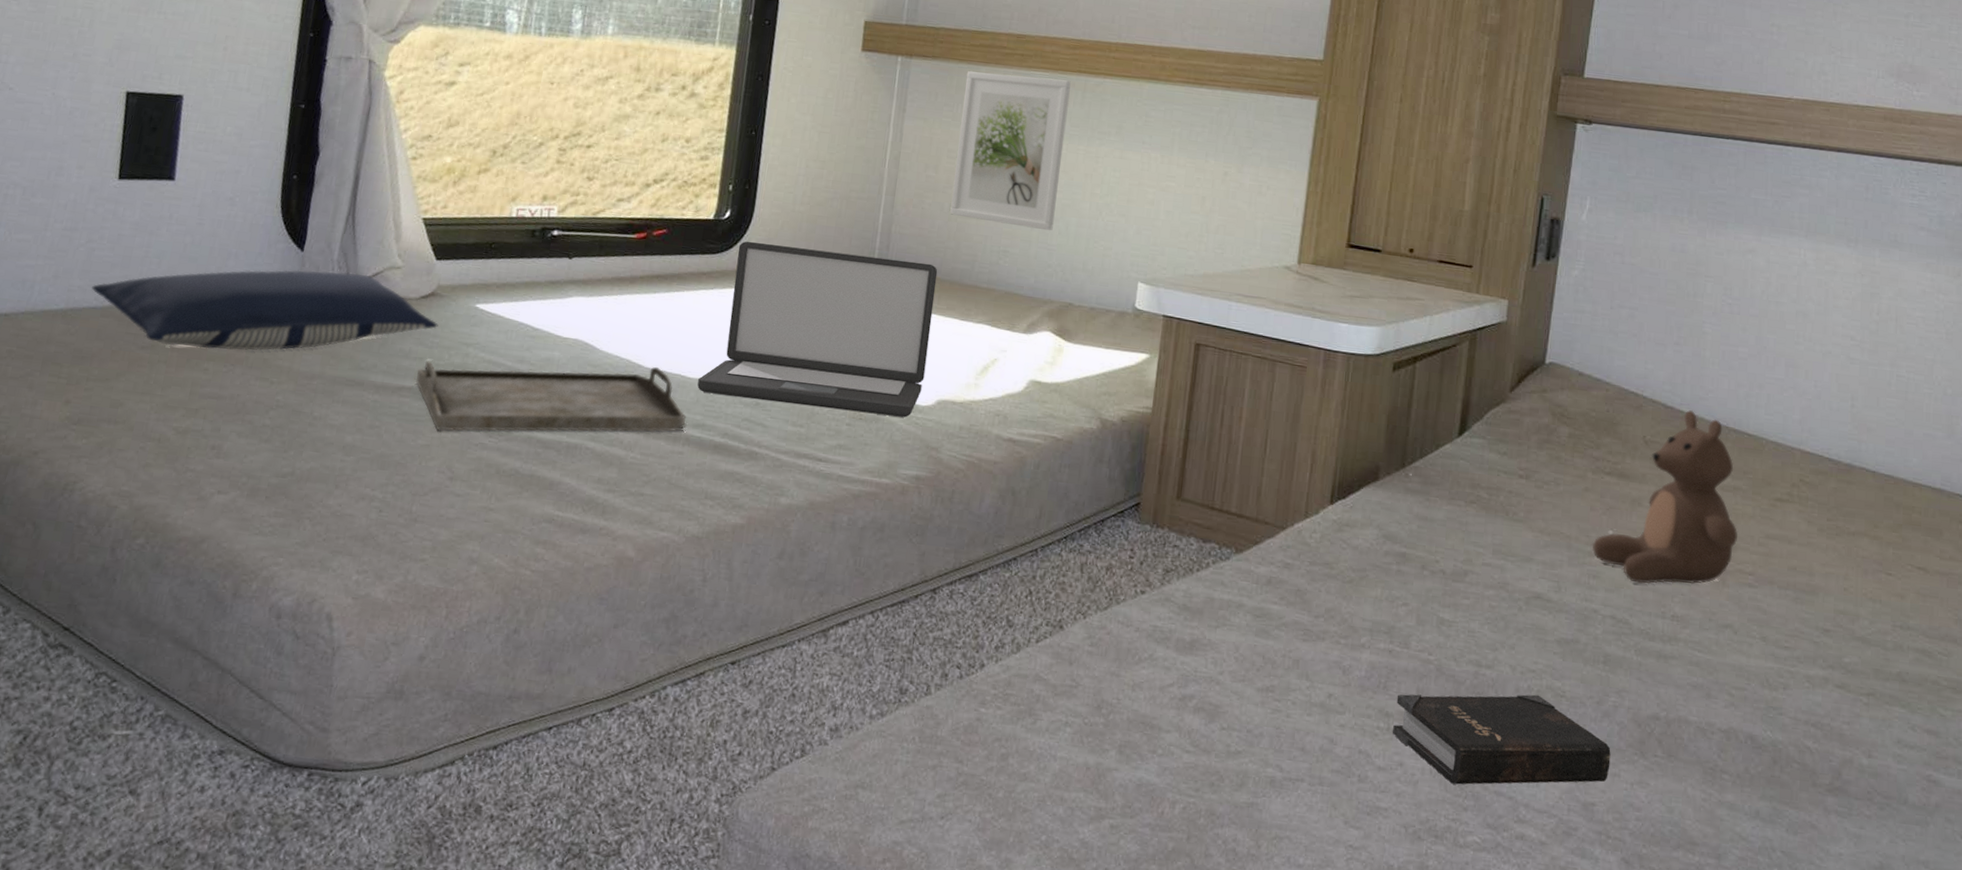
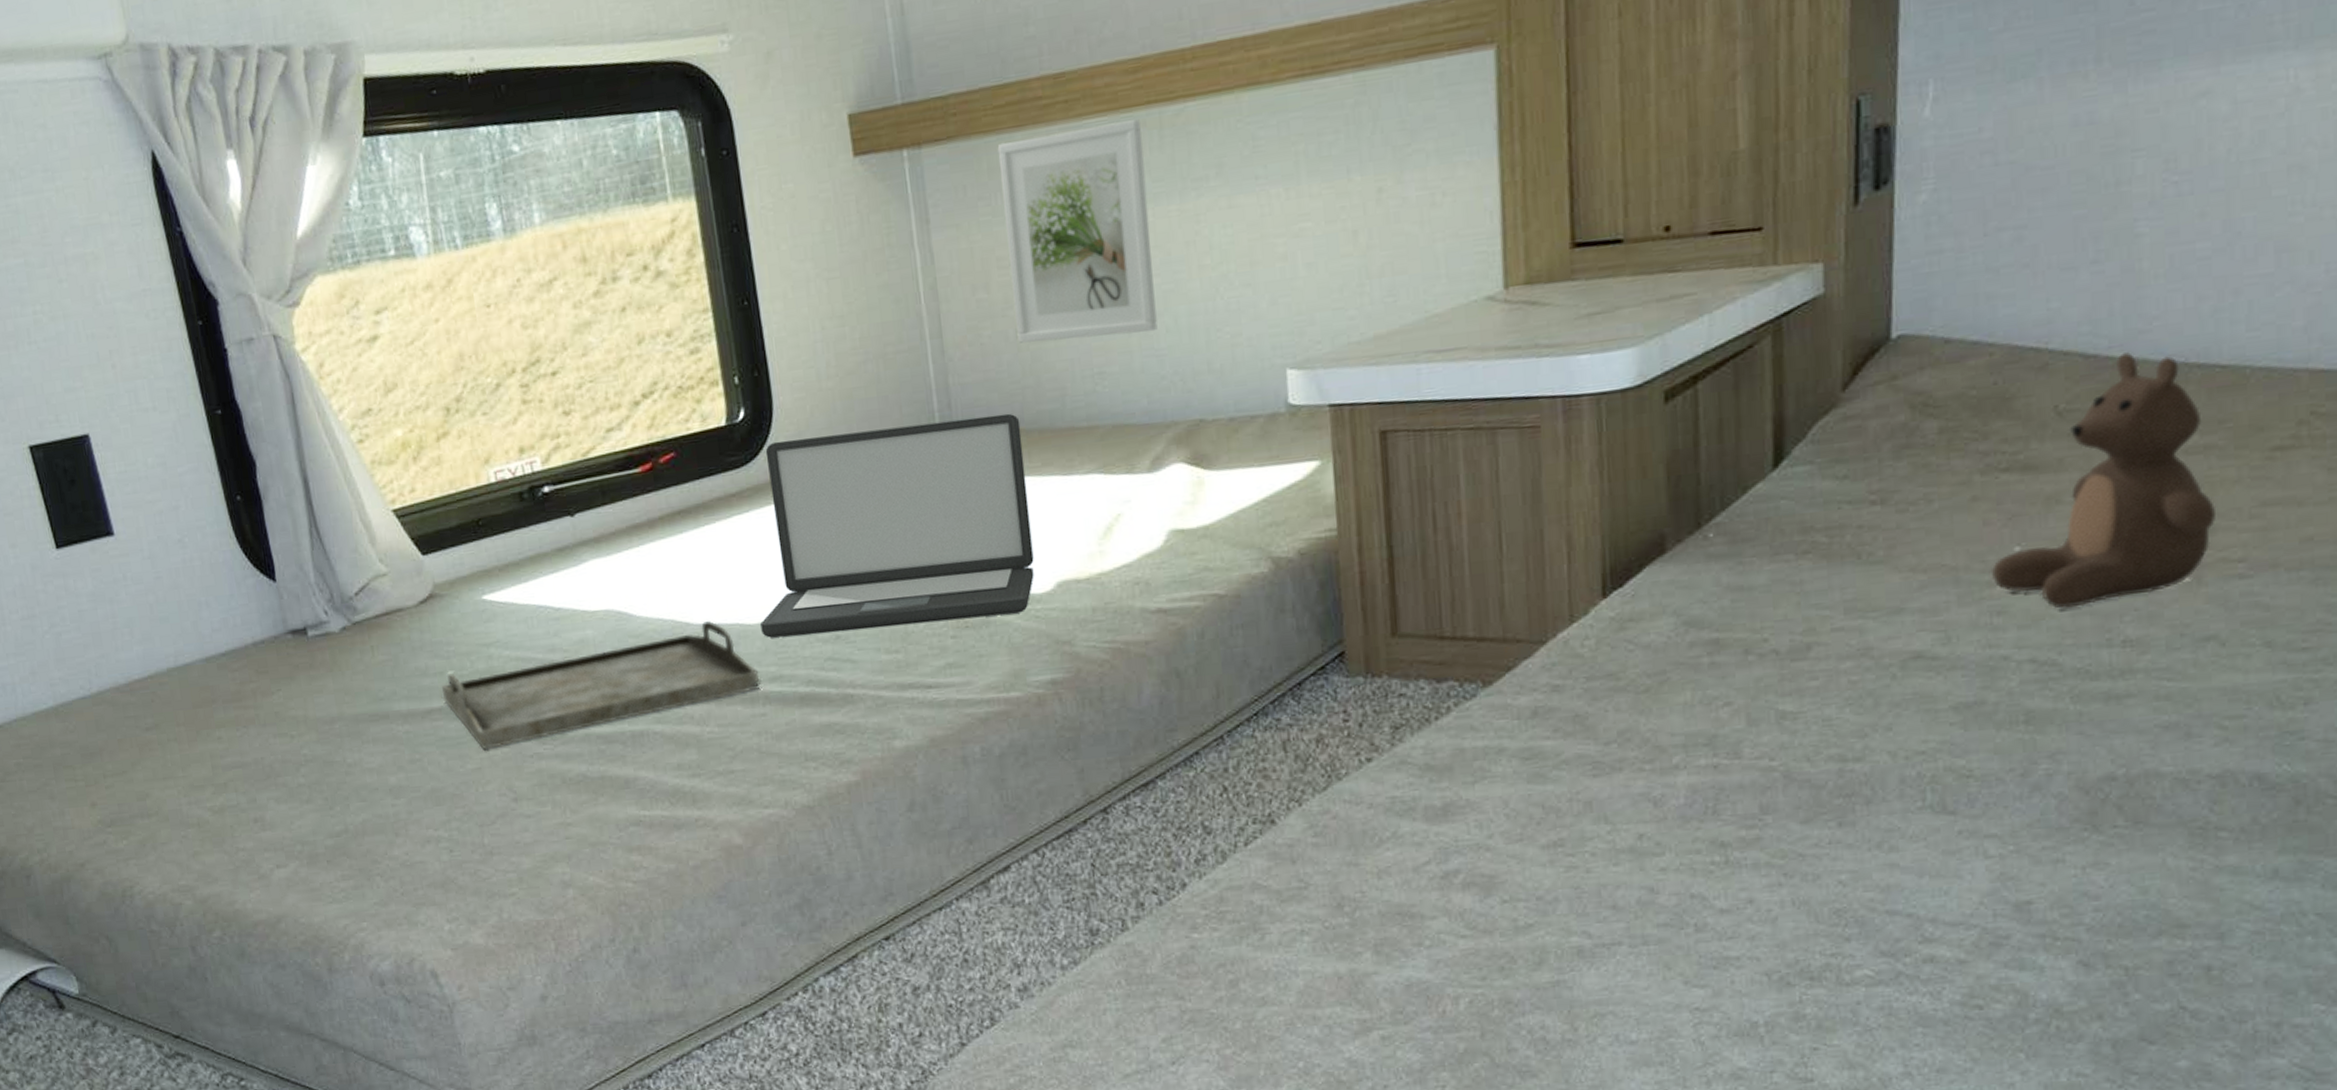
pillow: present [91,270,438,351] -> none [73,592,448,722]
hardback book: present [1392,694,1611,785] -> none [1732,781,2049,913]

